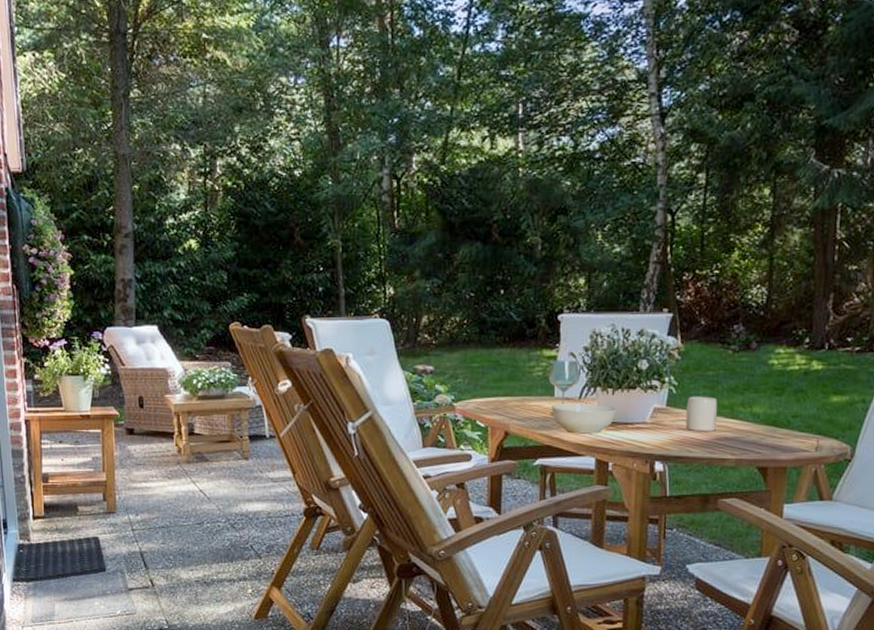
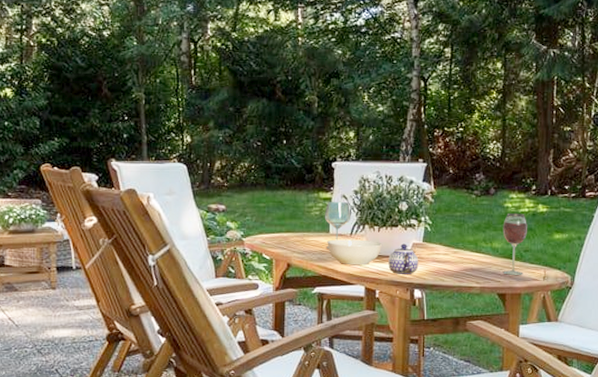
teapot: none [624,408,661,444] -> present [388,243,419,274]
mug: present [685,396,718,432] -> none [439,233,465,264]
wineglass: none [764,371,798,445] -> present [503,212,528,275]

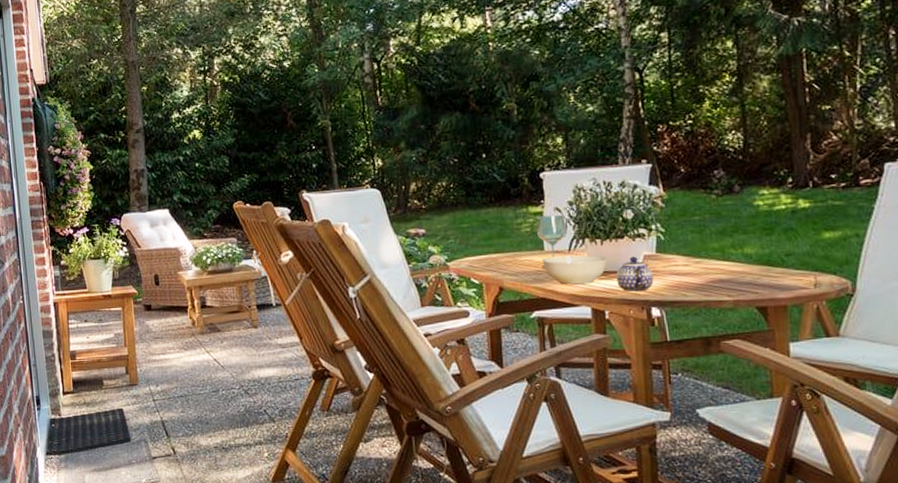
wineglass: present [503,212,528,275] -> none [754,211,788,285]

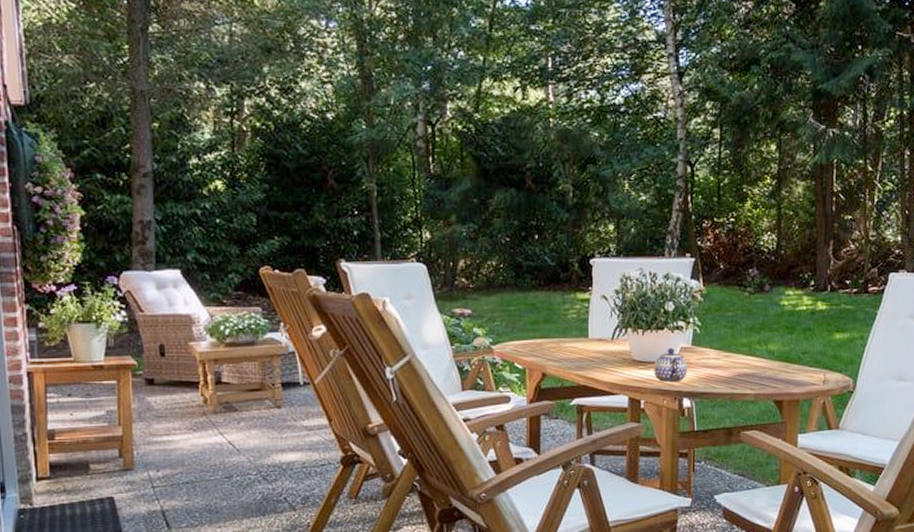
wine glass: present [536,214,568,268] -> none [582,302,612,355]
bowl: present [542,255,608,285] -> none [586,344,647,373]

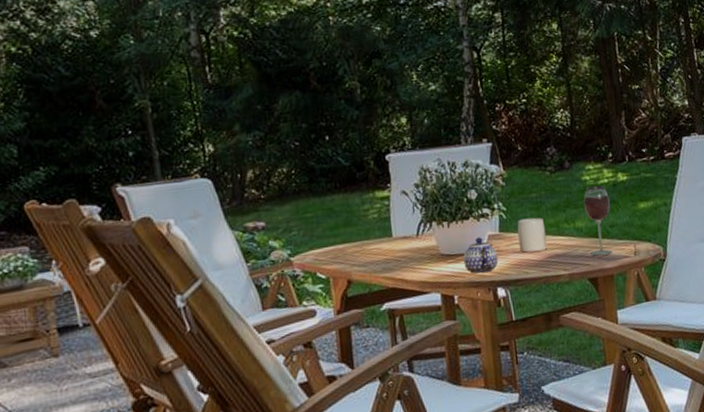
mug: none [709,335,738,369] -> present [517,217,547,253]
wineglass: none [779,311,806,380] -> present [583,185,613,256]

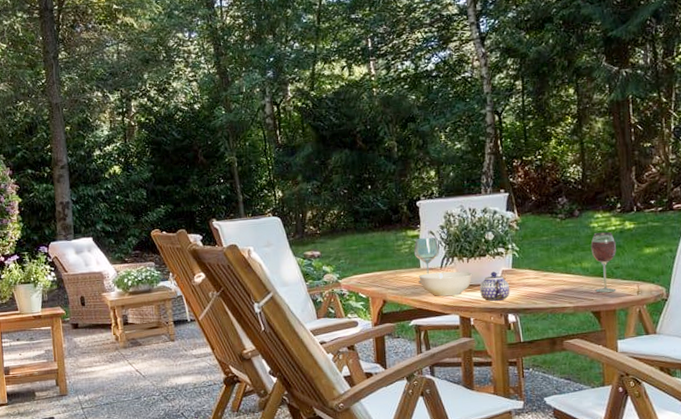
wine glass: none [383,198,415,256] -> present [413,237,440,283]
bowl: none [391,239,455,272] -> present [419,271,473,297]
mug: present [517,217,547,253] -> none [528,257,555,287]

